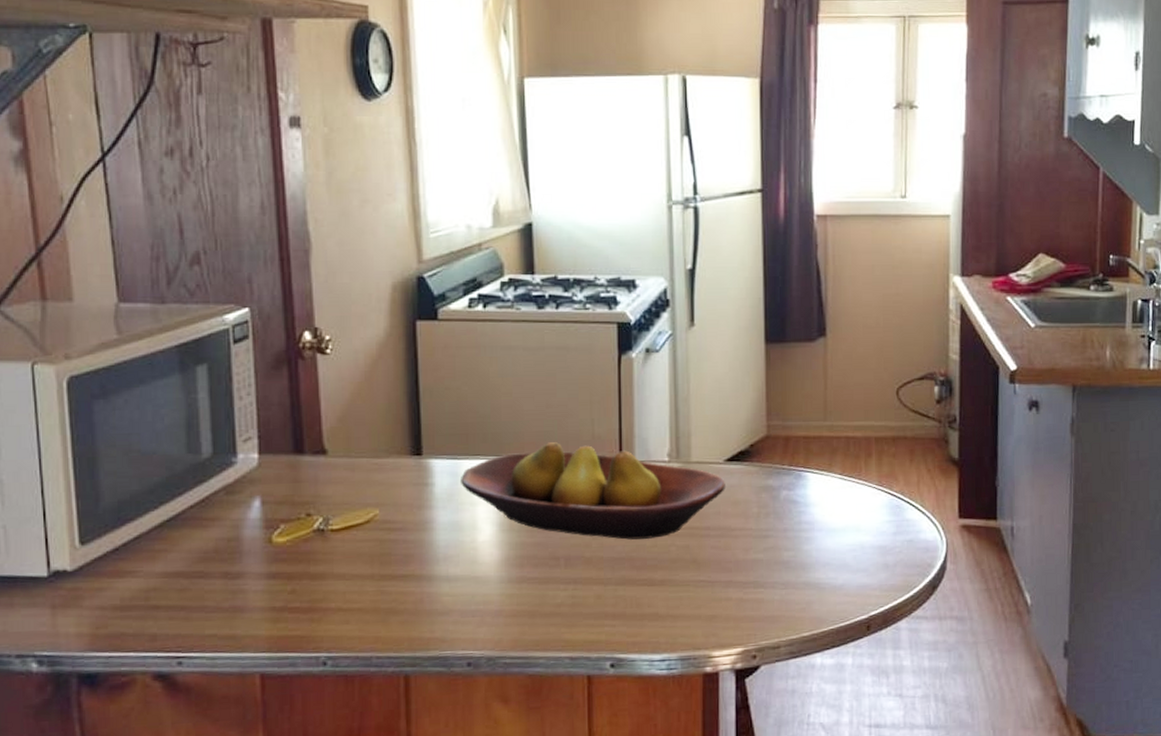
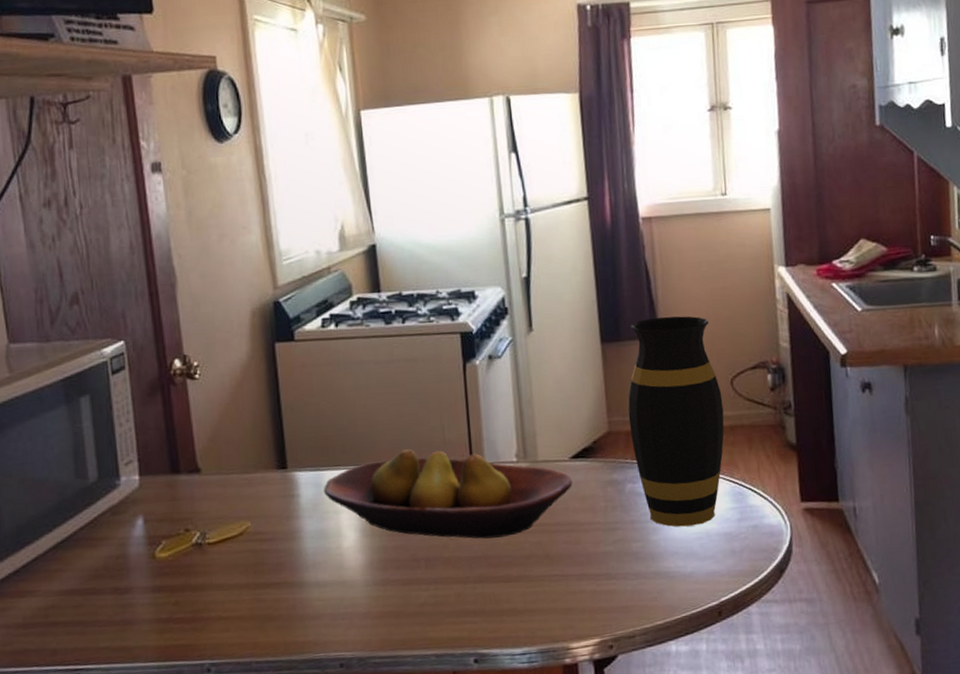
vase: none [788,320,887,538] -> present [628,316,724,527]

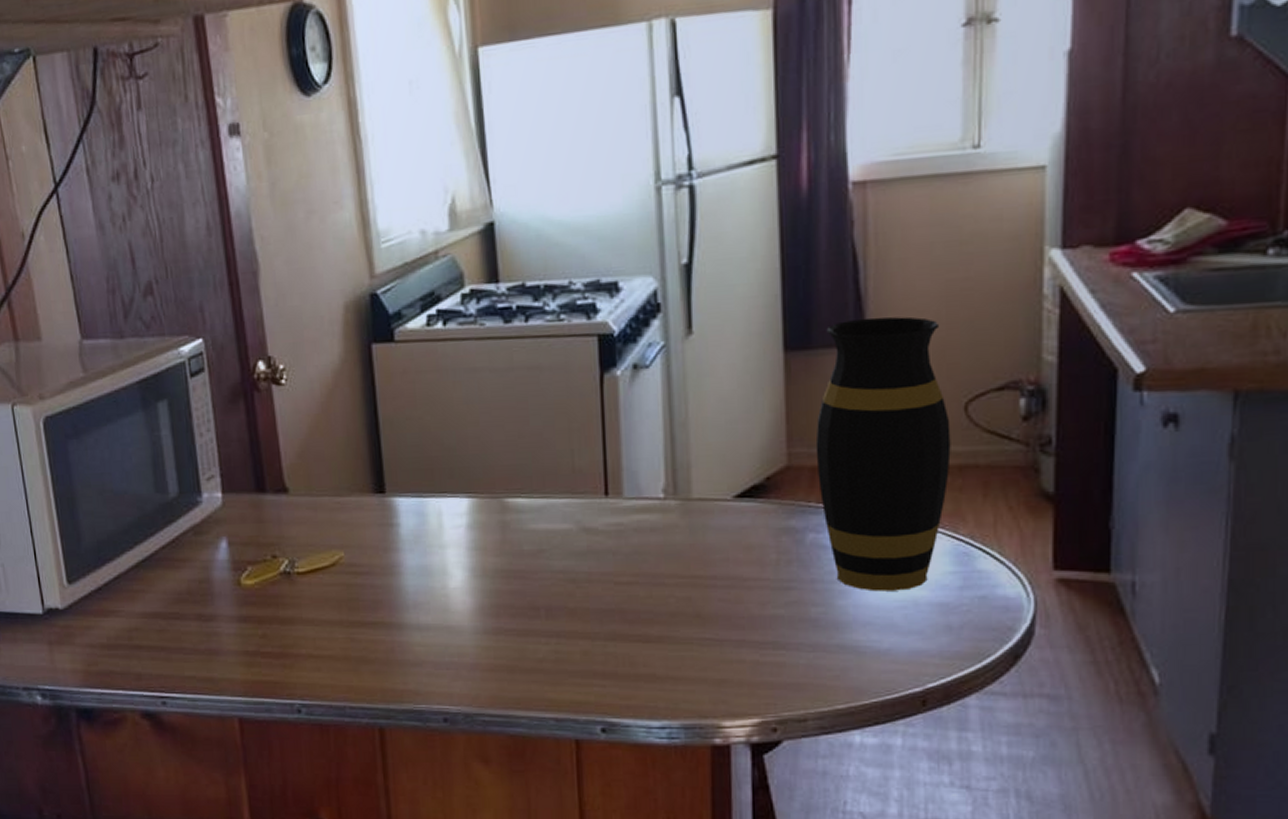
fruit bowl: present [323,449,572,539] -> none [426,477,735,589]

